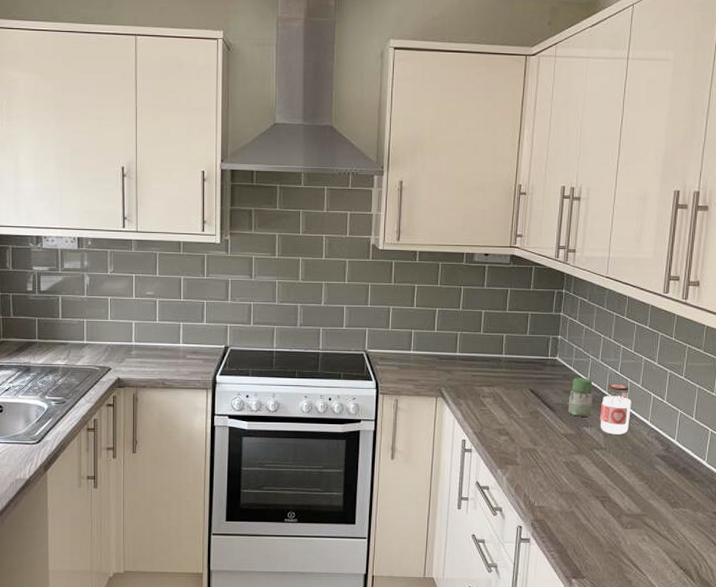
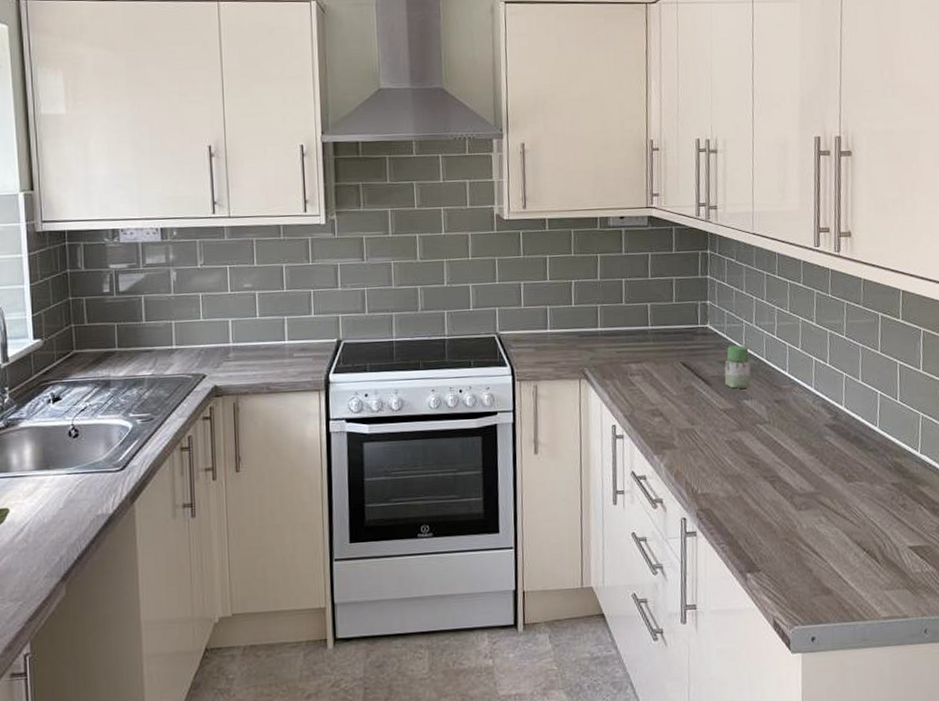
jar: present [600,384,631,435] -> none [760,349,793,406]

